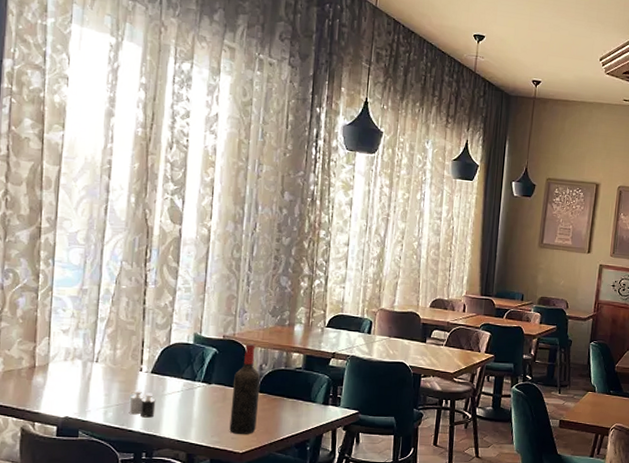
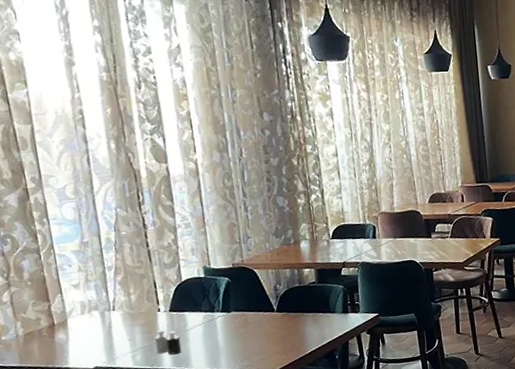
wine bottle: present [229,343,261,435] -> none [251,266,283,356]

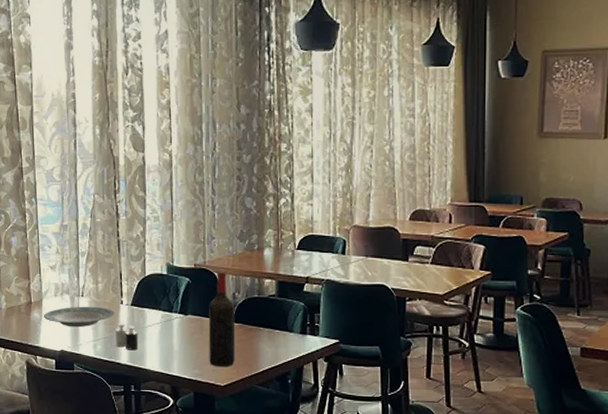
plate: none [71,317,153,342] -> present [44,306,115,328]
wine bottle: none [251,266,283,356] -> present [208,271,236,367]

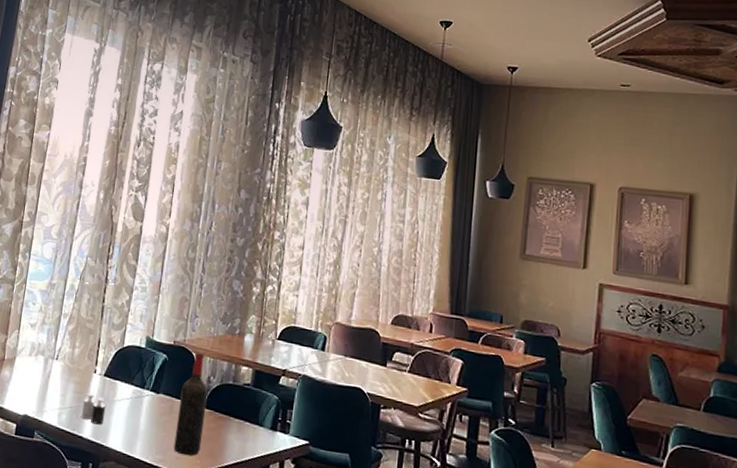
plate: present [44,306,115,328] -> none [14,368,86,393]

